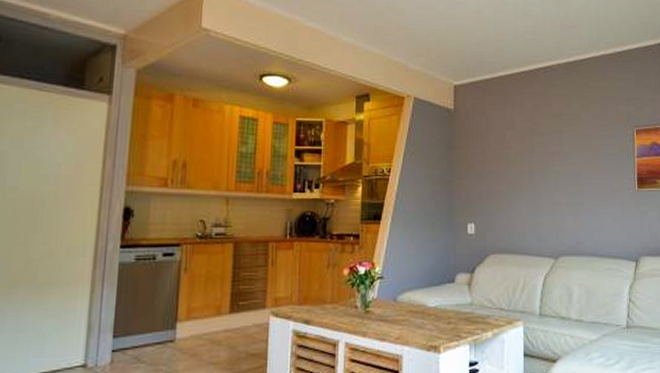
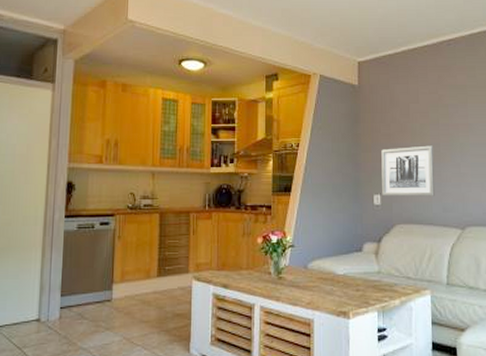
wall art: none [476,173,530,226] -> present [381,145,436,197]

